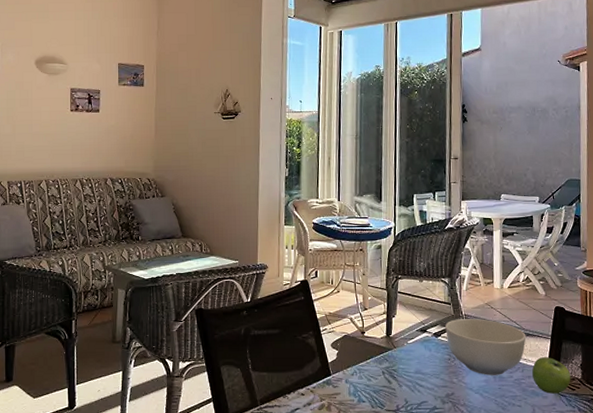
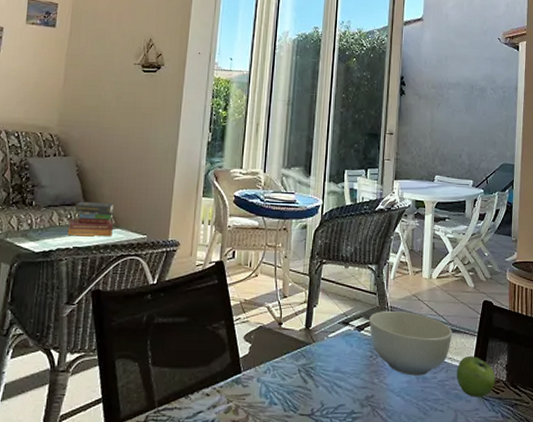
books: none [170,234,210,264] -> present [67,201,114,237]

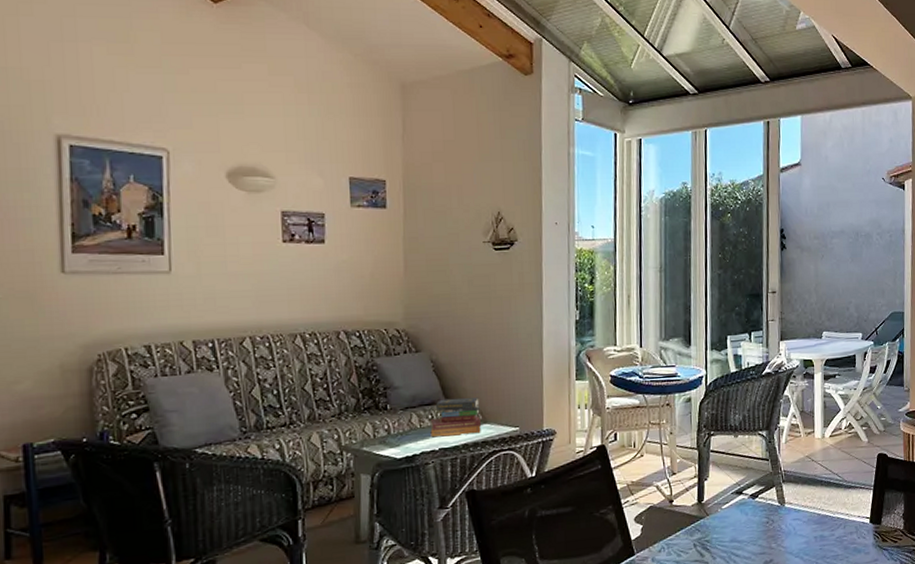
bowl: present [369,310,453,376] -> none [763,474,848,536]
fruit: present [456,355,496,397] -> none [853,509,893,549]

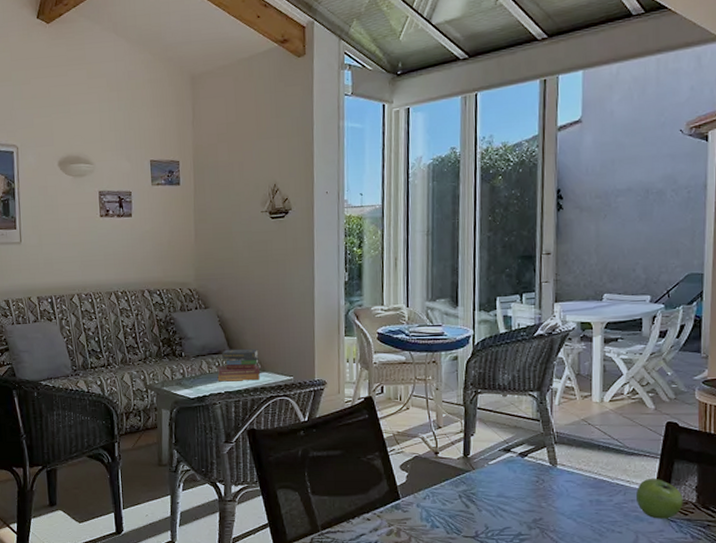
fruit: none [853,509,893,549] -> present [635,478,683,519]

